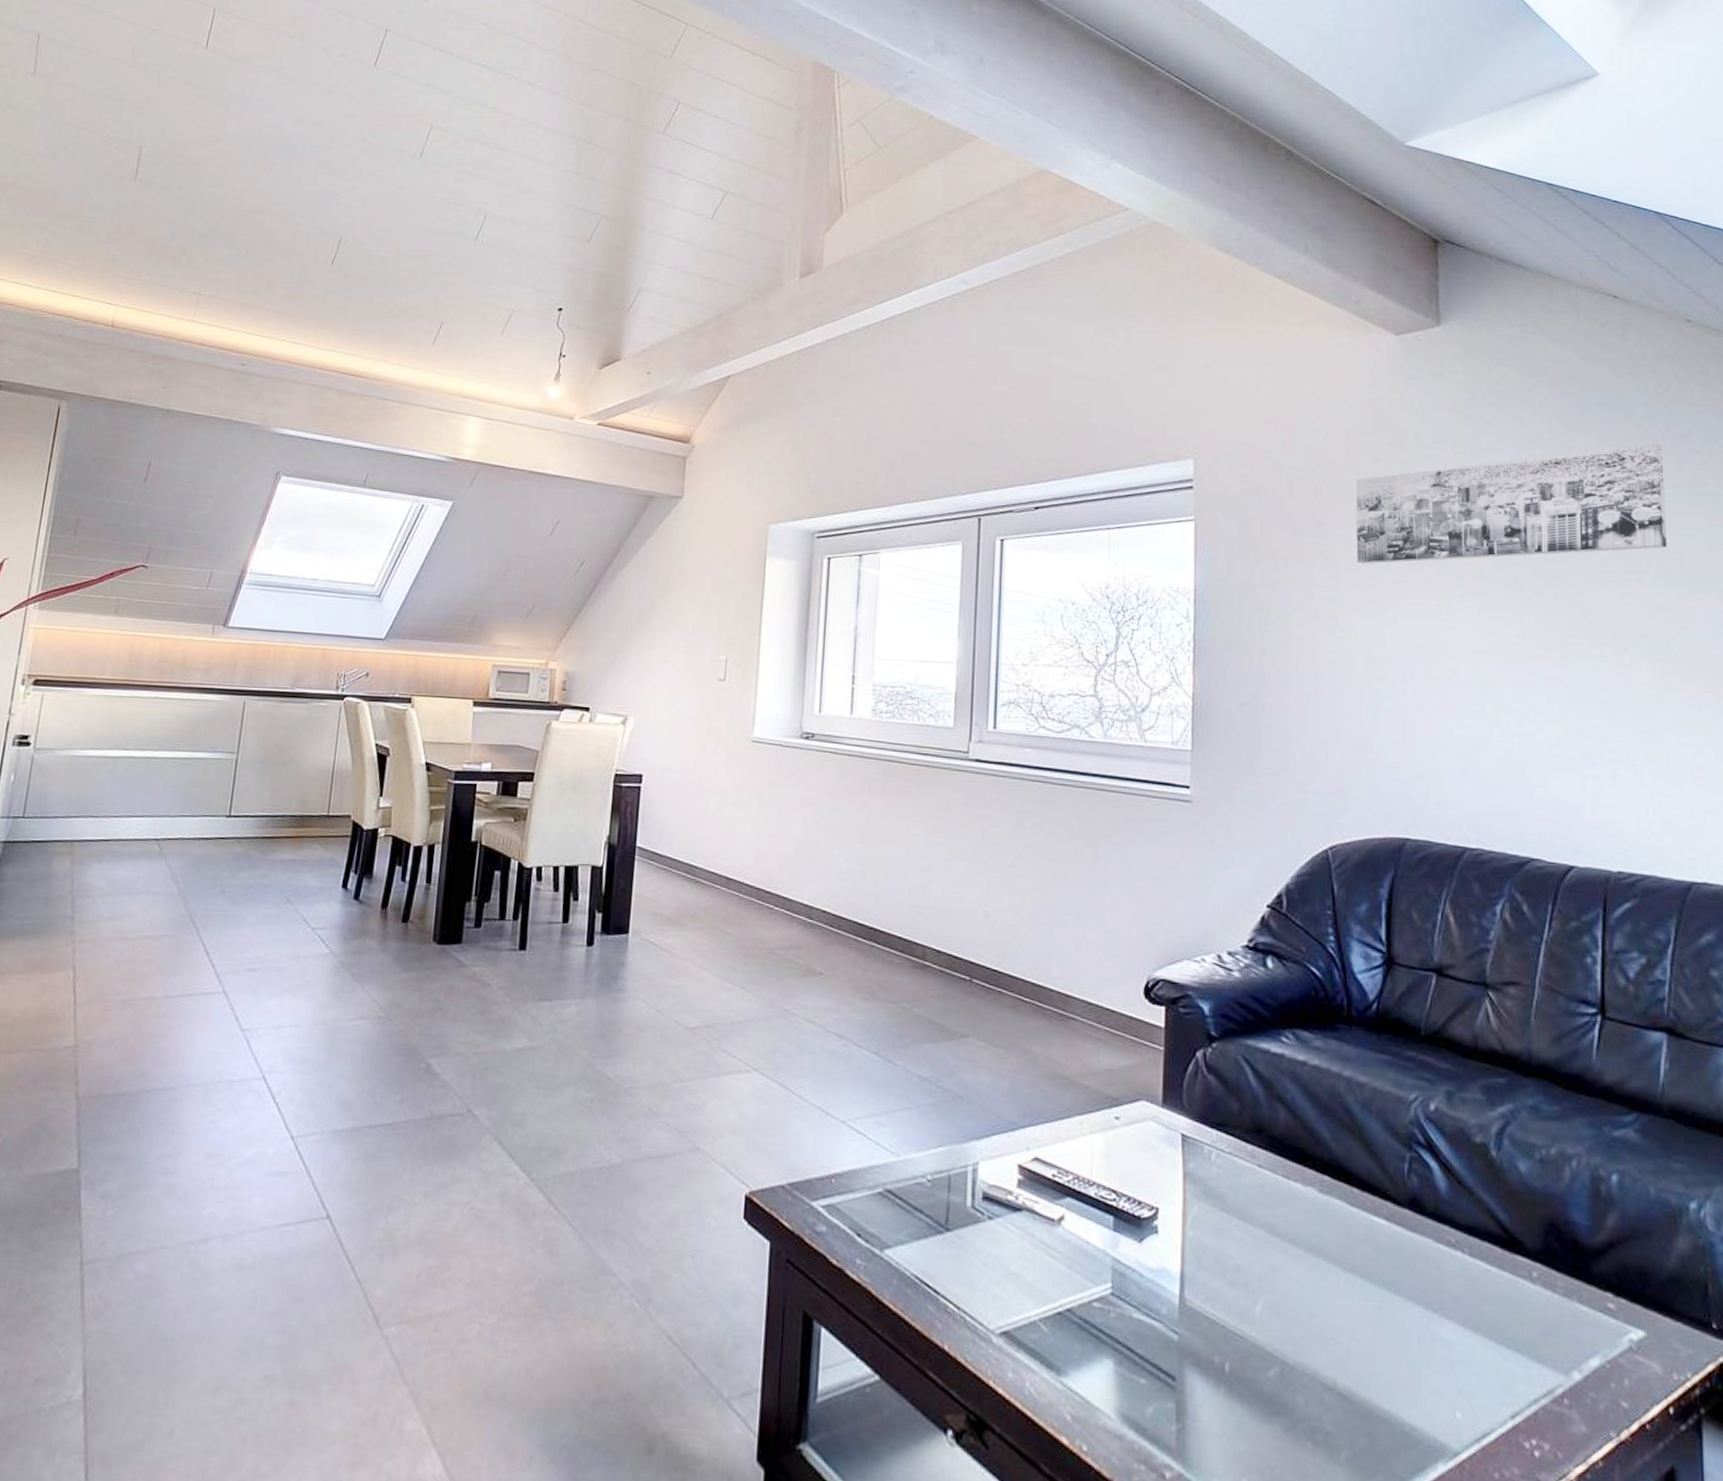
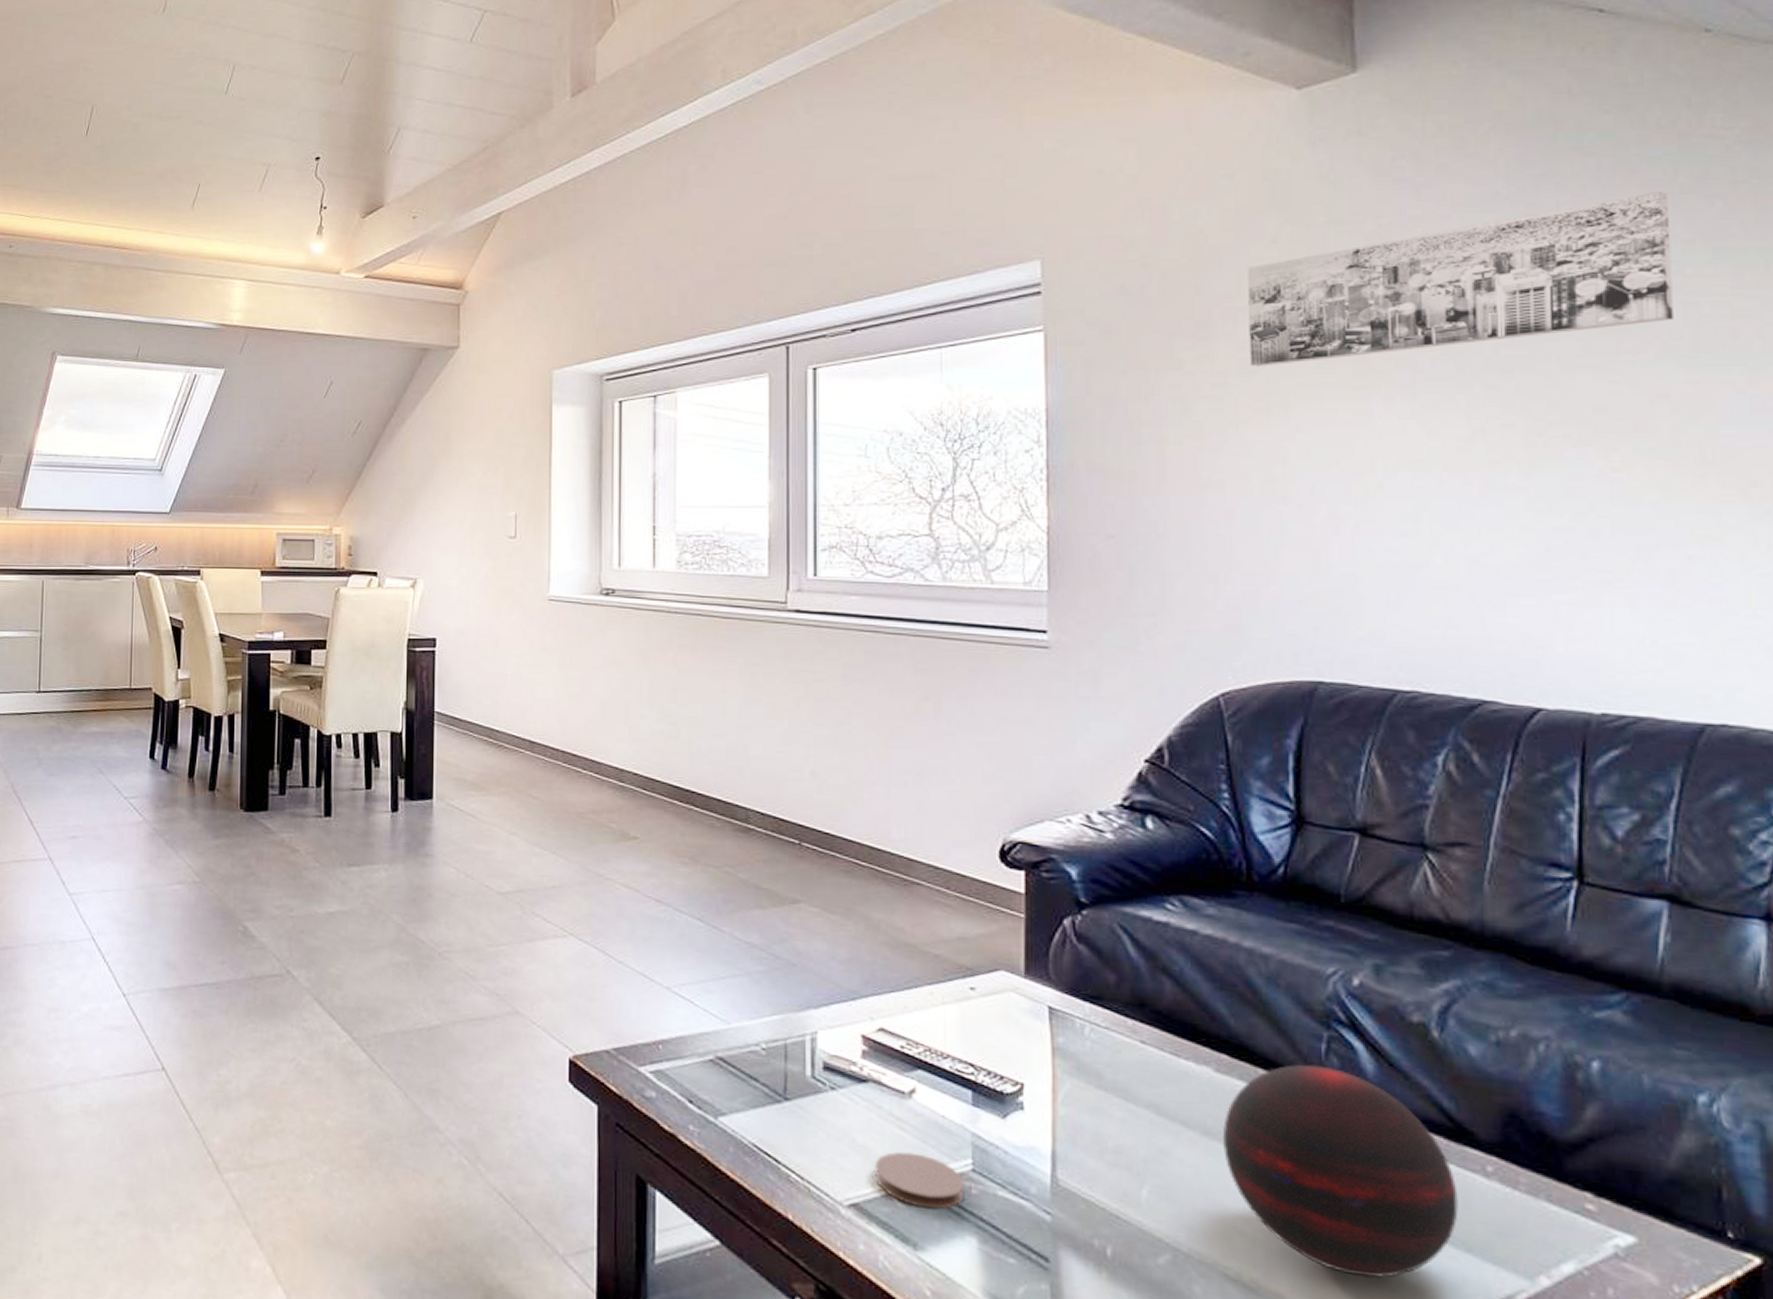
coaster: none [1025,1278,1105,1334] -> present [875,1151,965,1210]
decorative orb: none [1324,1183,1511,1381] -> present [1223,1064,1459,1279]

